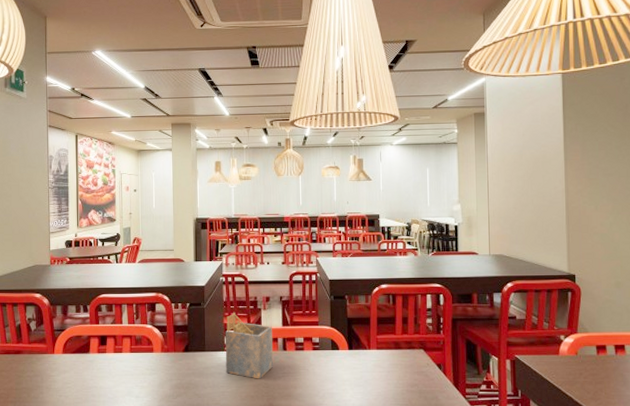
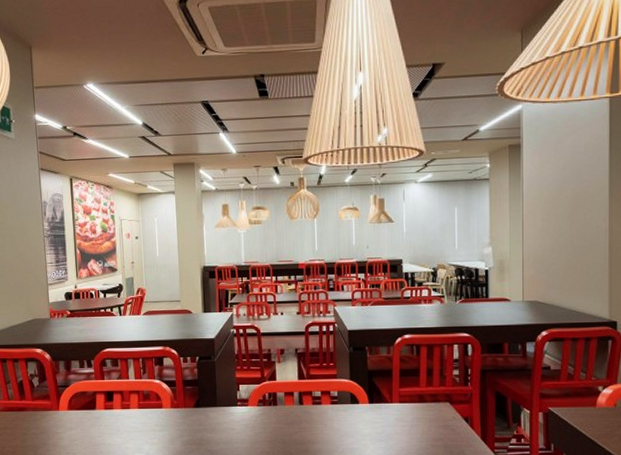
napkin holder: present [225,313,274,379] -> none [237,366,290,435]

